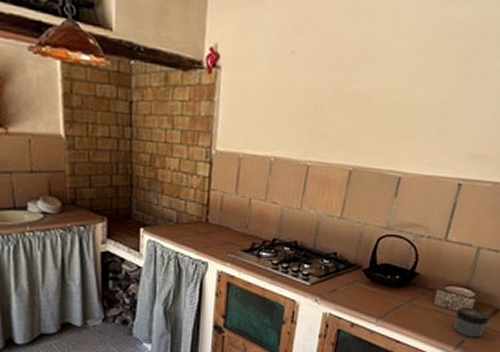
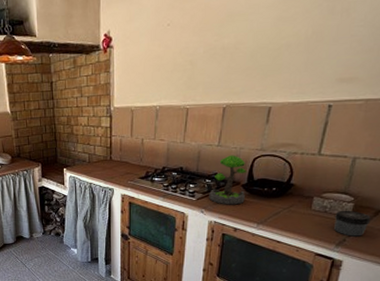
plant: none [325,231,369,294] -> present [209,155,246,205]

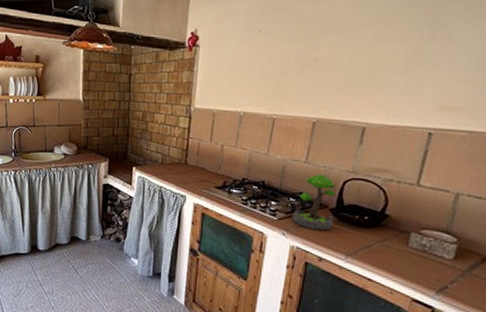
jar: present [334,210,371,237] -> none [434,251,477,285]

